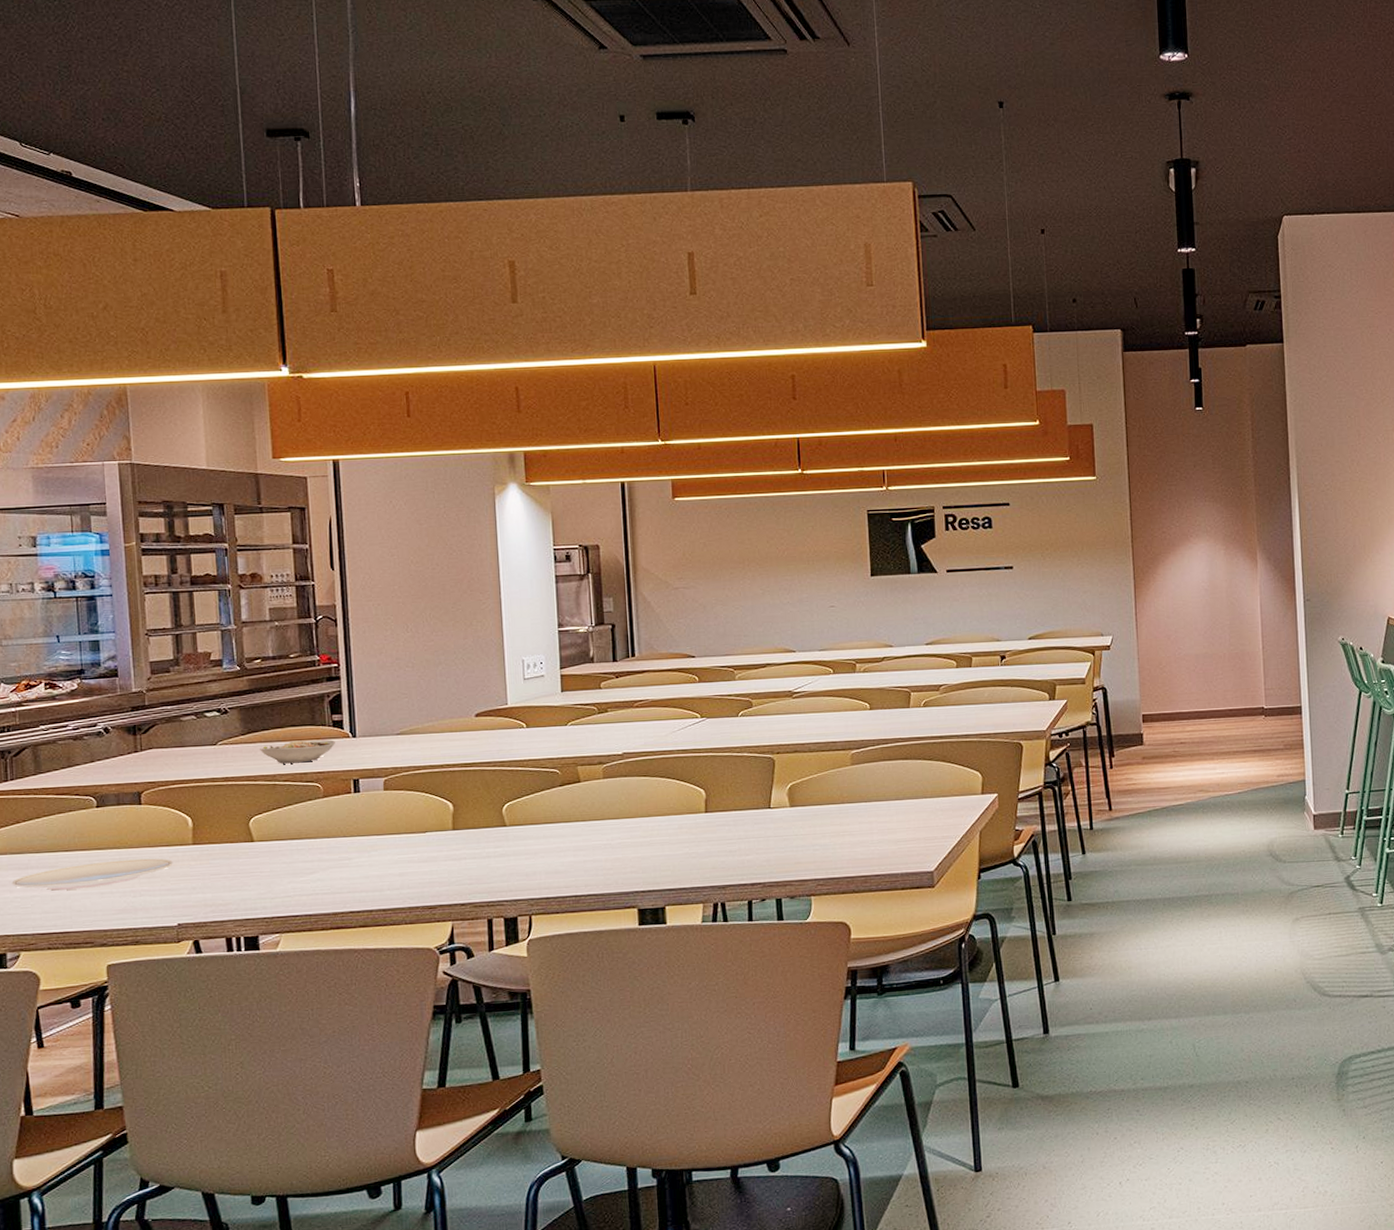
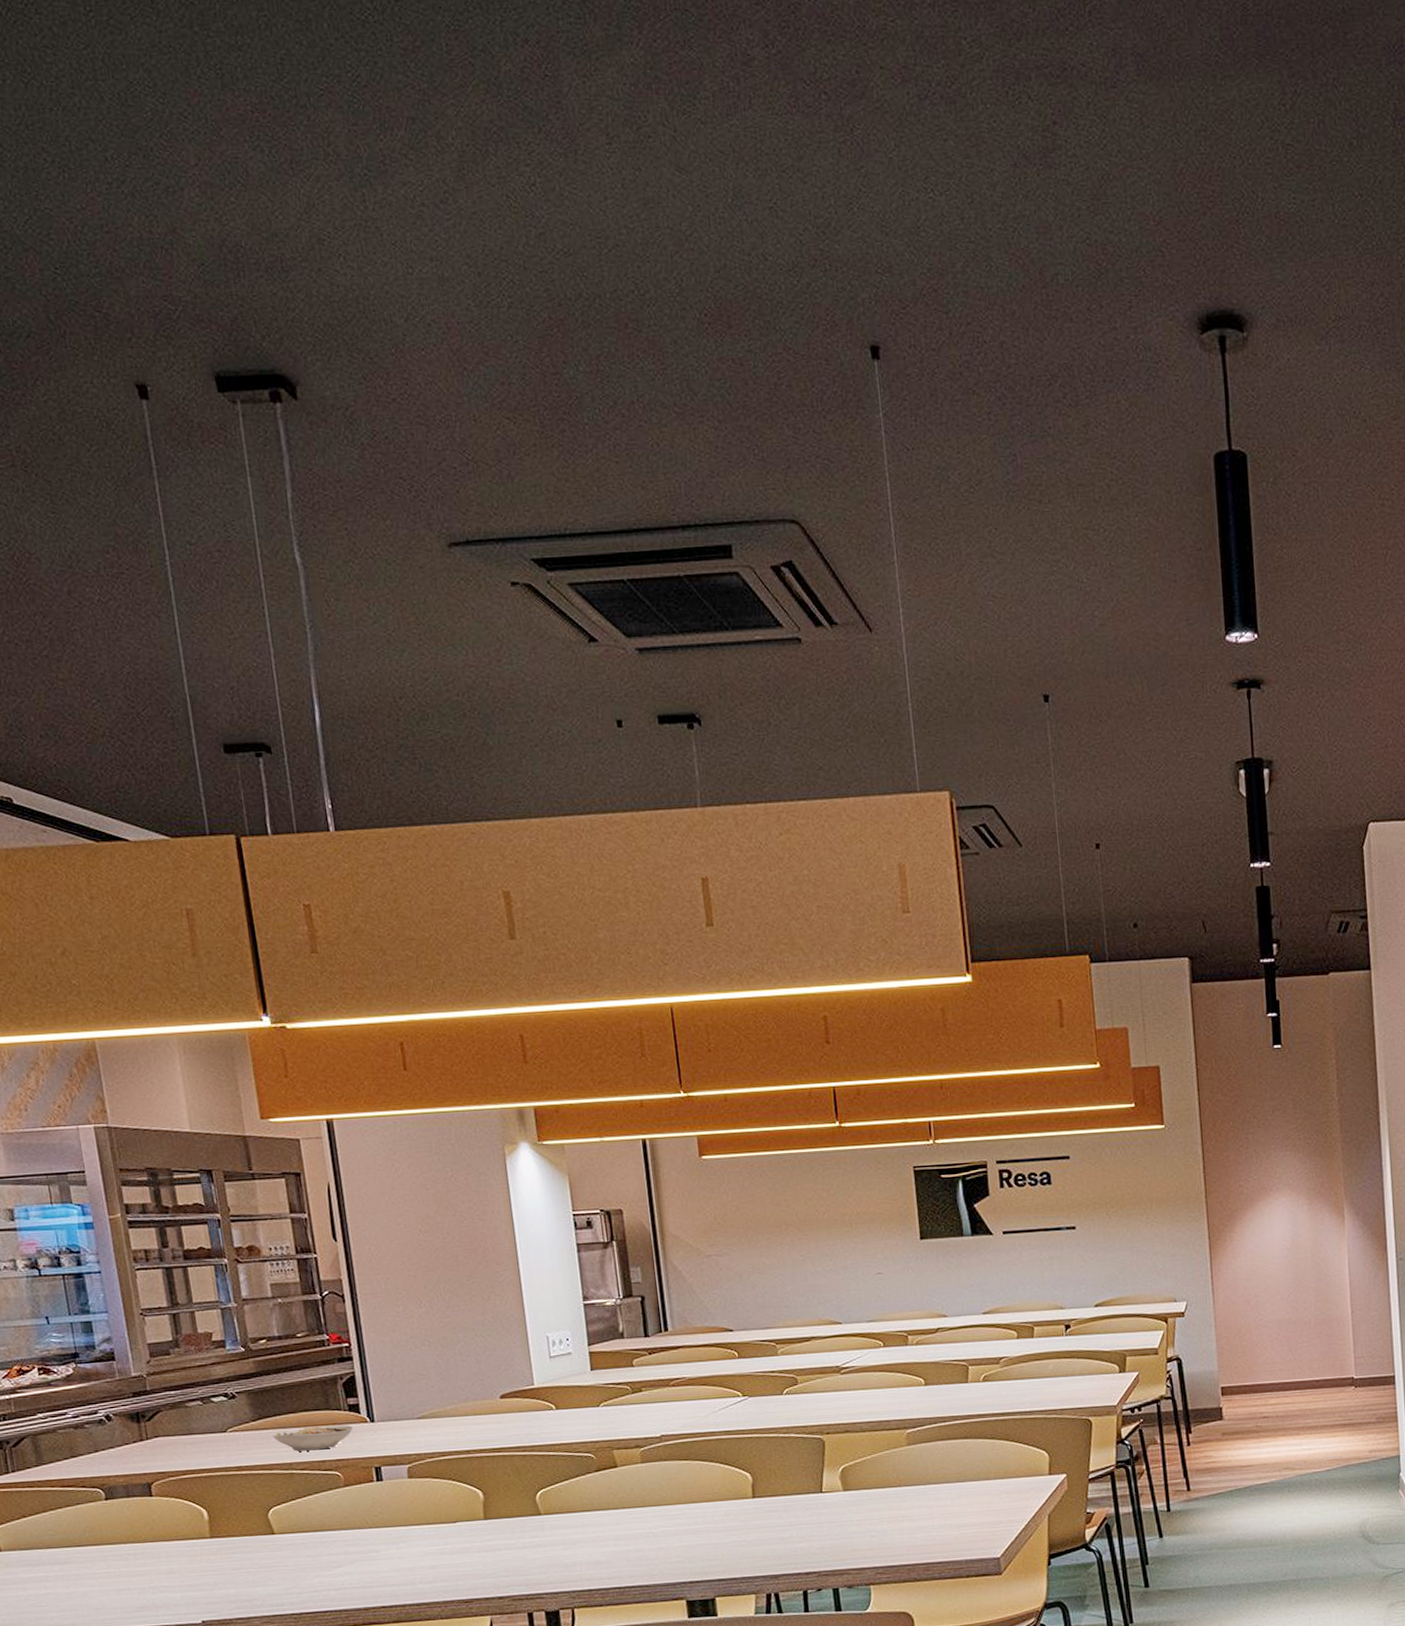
plate: present [11,858,173,891] -> none [23,1552,192,1588]

